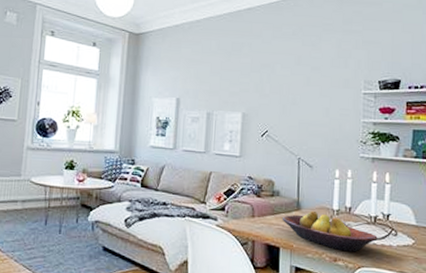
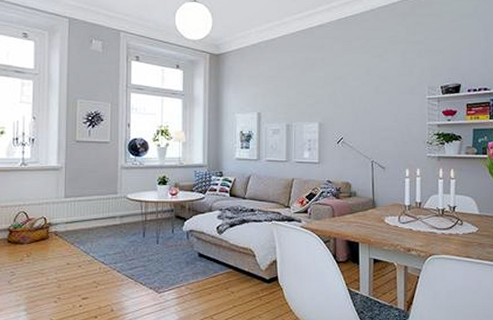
fruit bowl: present [282,210,378,252] -> none [359,207,446,242]

